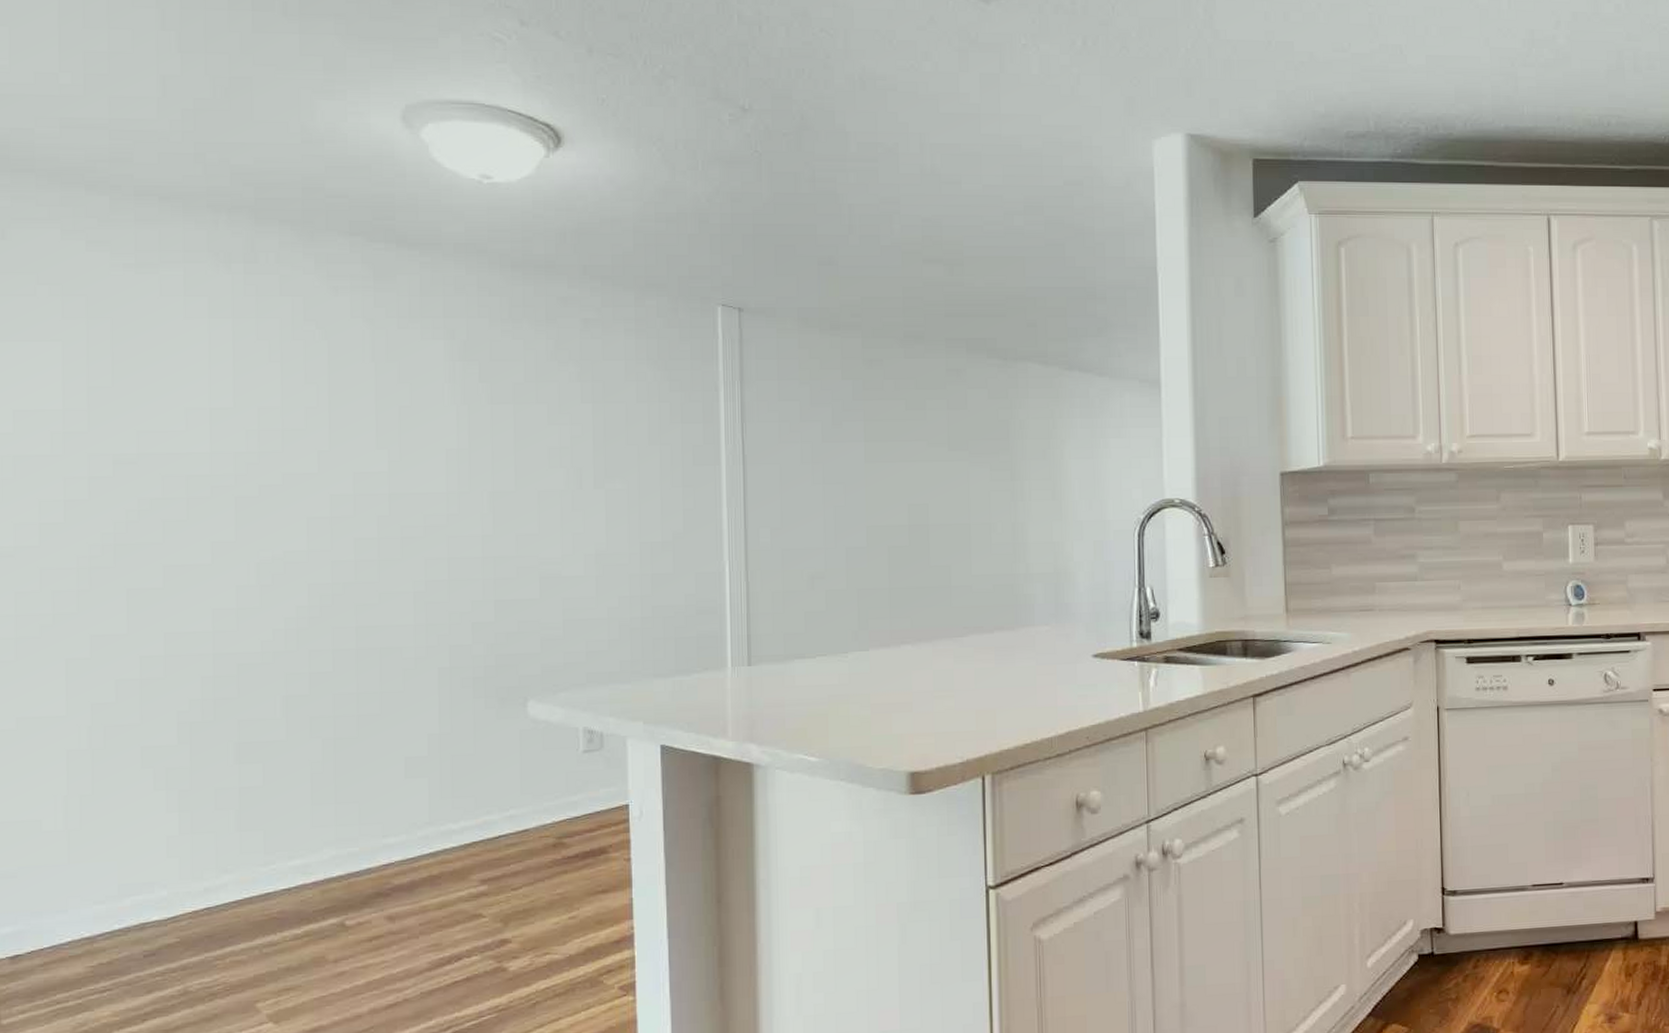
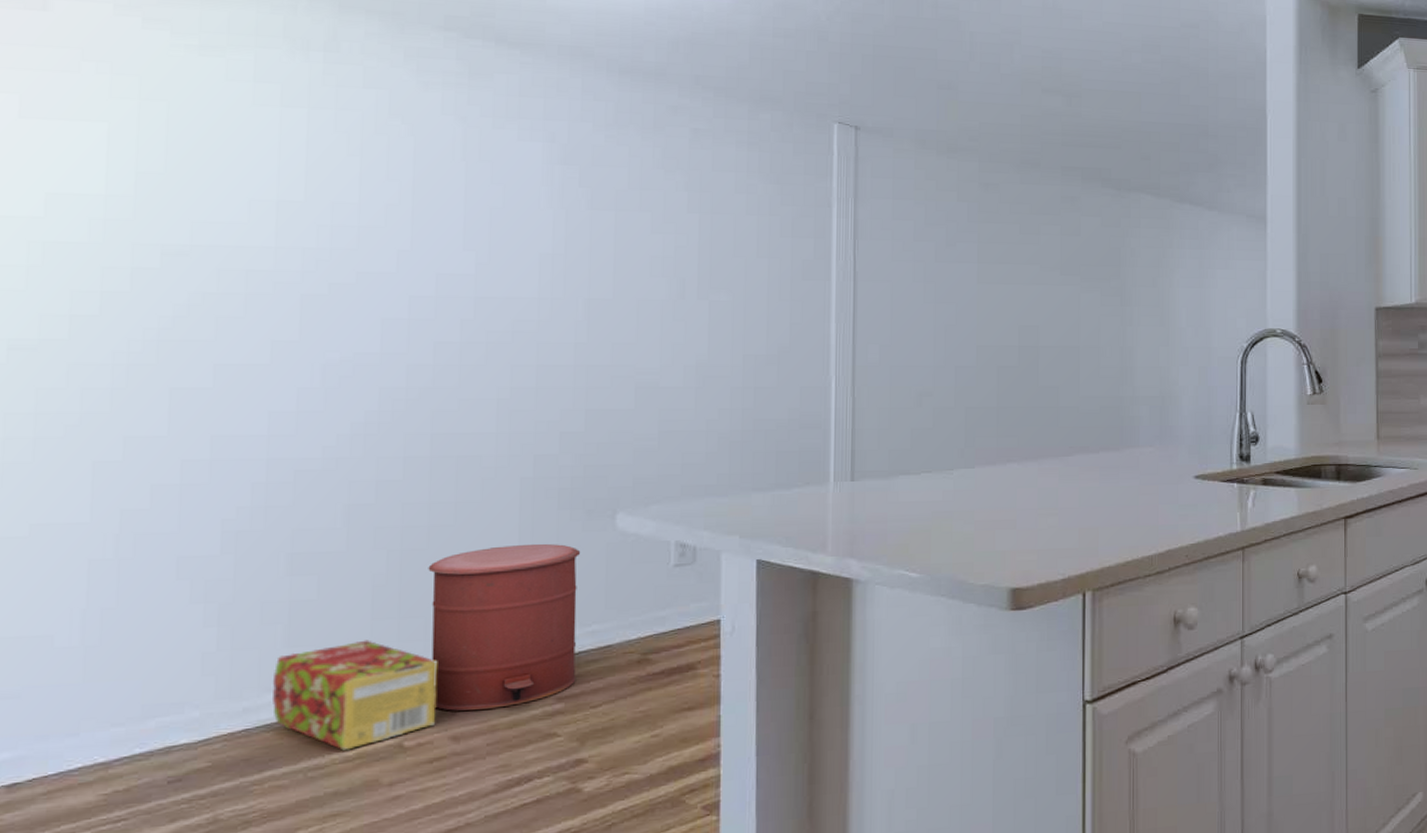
cardboard box: none [229,824,373,929] -> present [272,640,438,751]
trash can: none [359,731,497,892] -> present [428,543,581,711]

